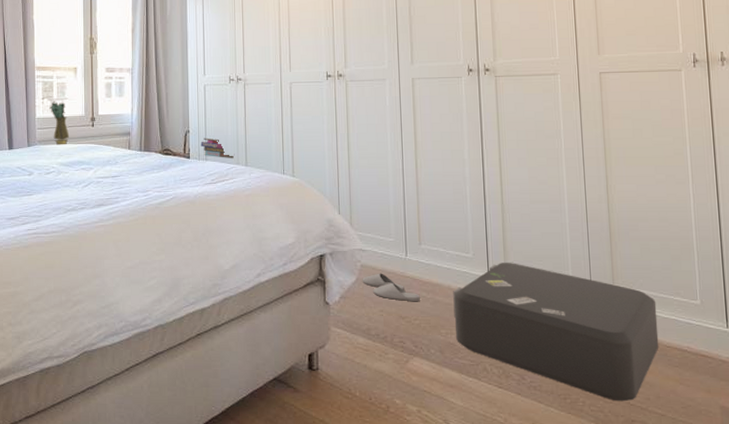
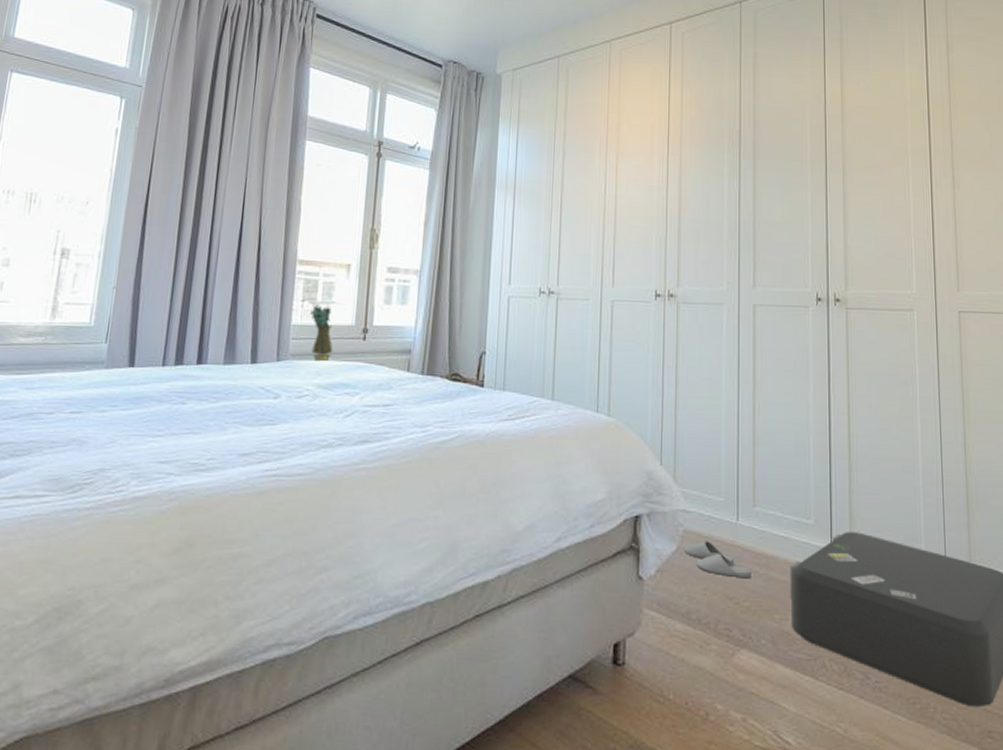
books: present [200,138,235,159] -> none [498,362,540,391]

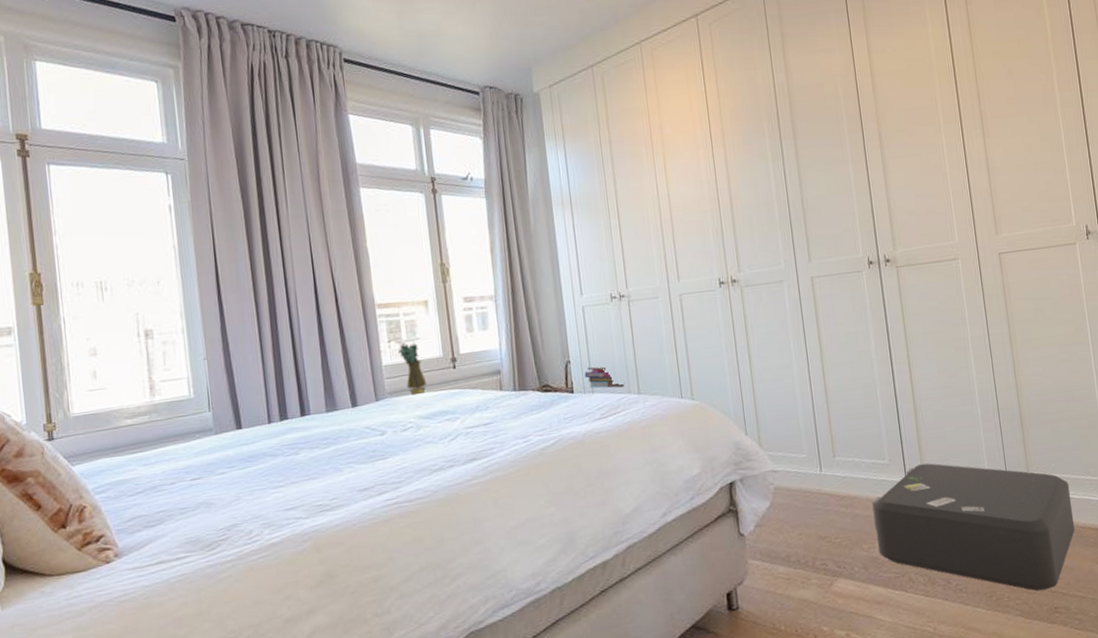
books: none [498,362,540,391] -> present [584,366,625,389]
slippers: present [684,541,751,579] -> none [777,493,839,521]

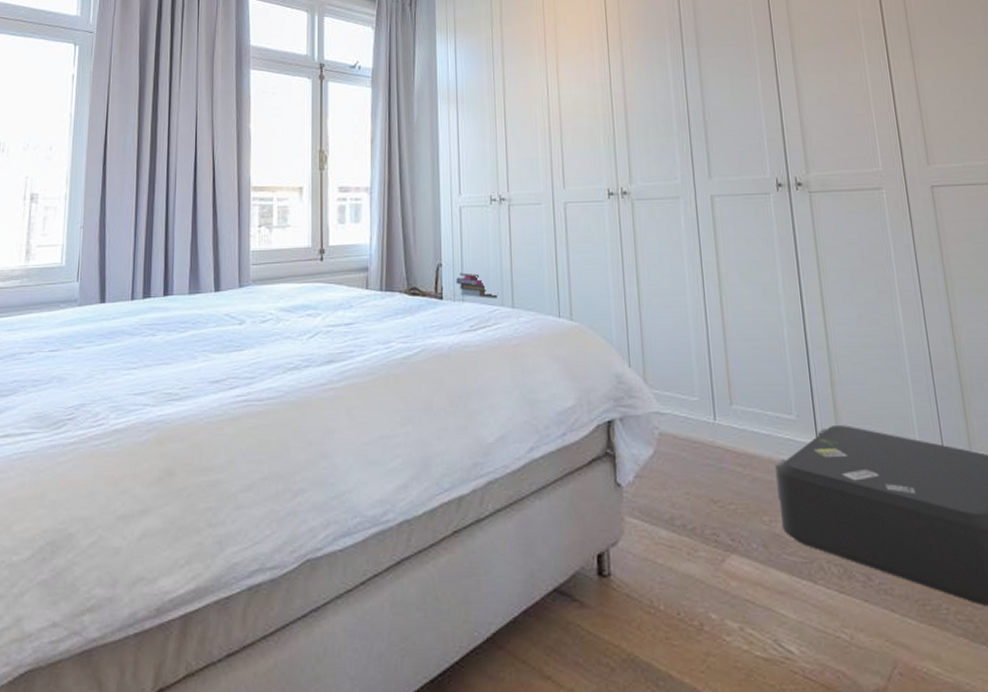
vase: present [397,342,428,396] -> none [267,228,293,285]

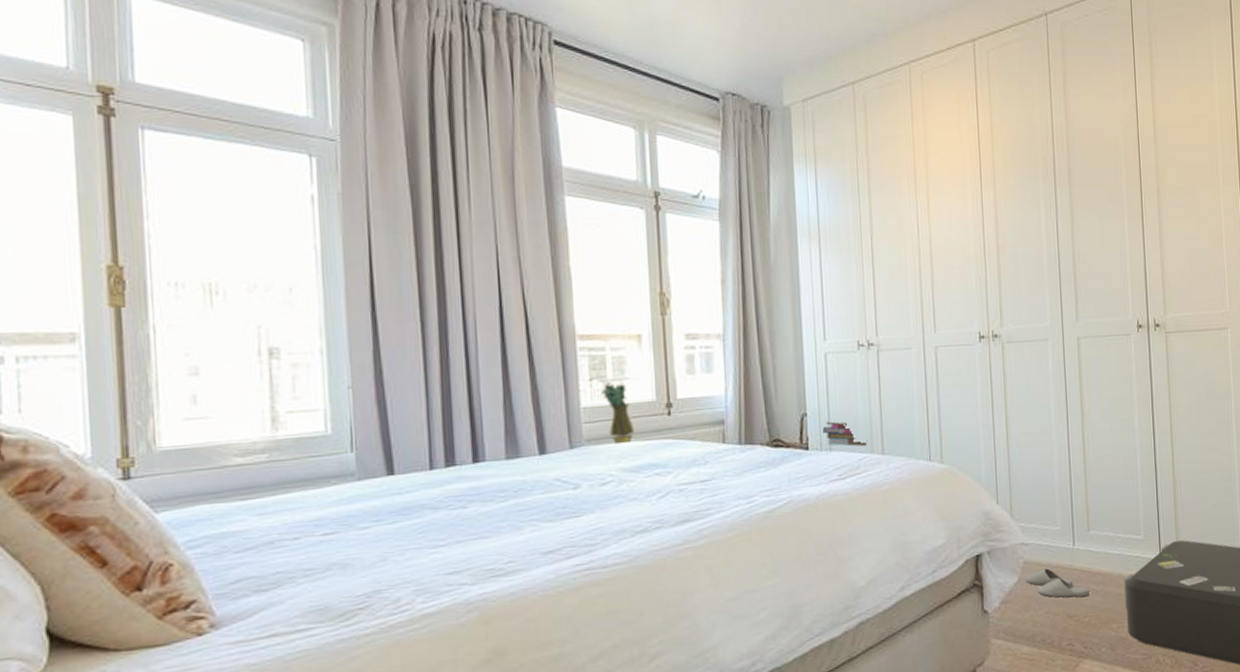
vase: none [267,228,293,285] -> present [600,382,635,444]
slippers: none [661,443,735,480] -> present [1025,568,1090,598]

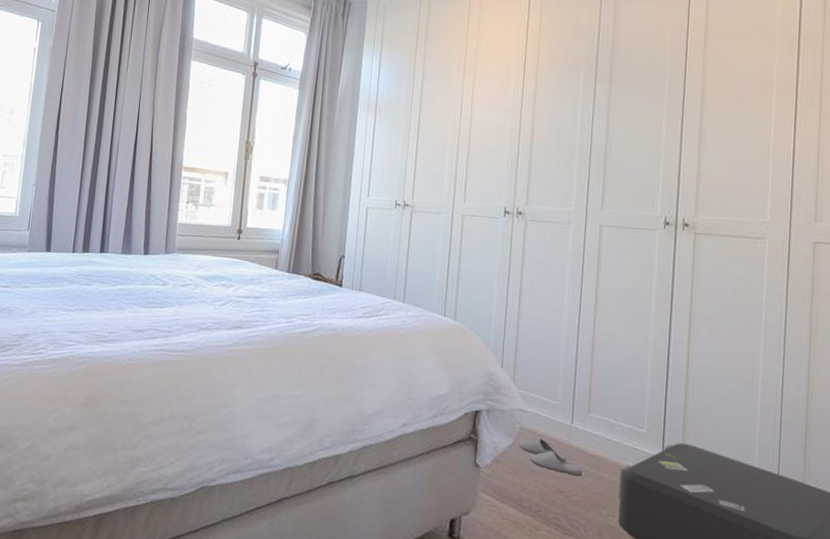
vase: present [600,382,635,444] -> none [192,206,213,257]
books: present [822,421,868,447] -> none [355,265,392,293]

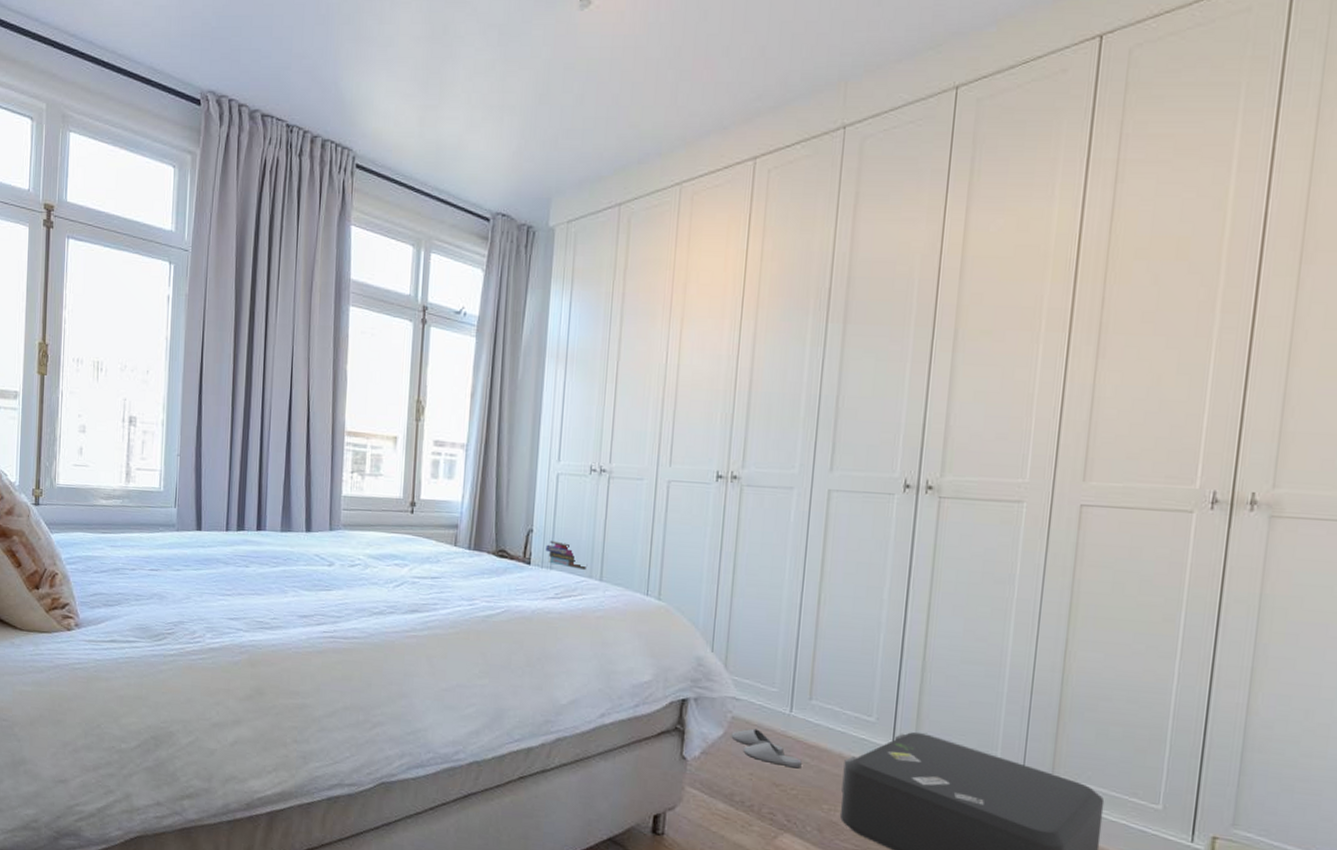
books: none [355,265,392,293] -> present [545,540,588,571]

